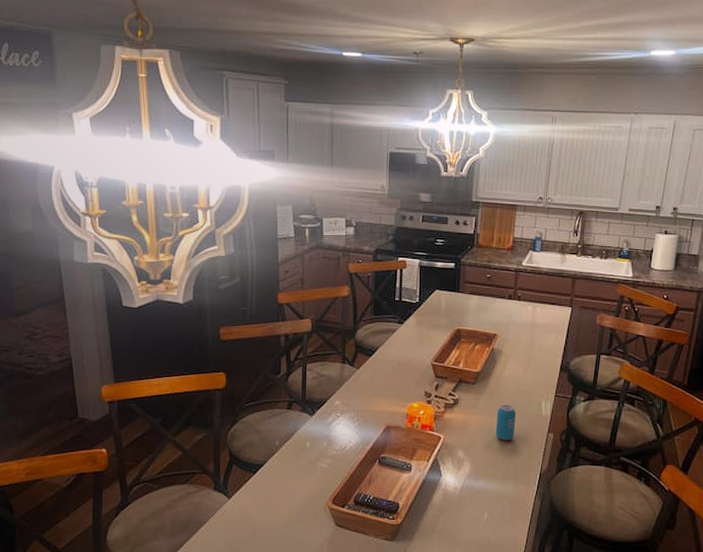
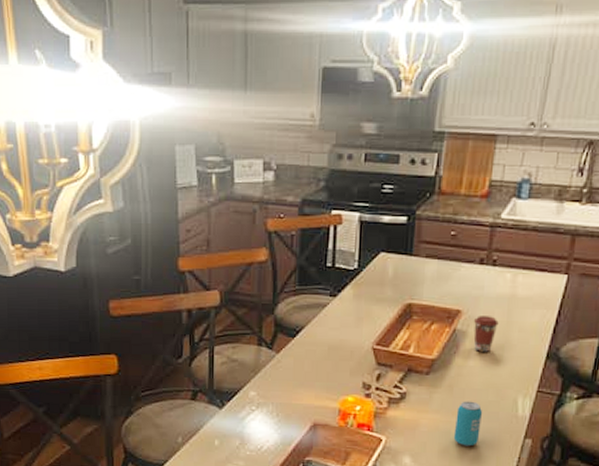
coffee cup: none [506,338,525,366] -> present [473,316,499,352]

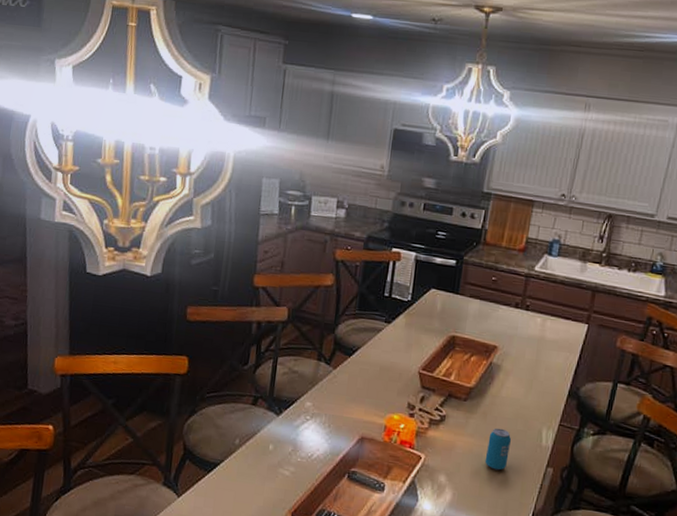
coffee cup: present [473,316,499,352] -> none [506,352,529,386]

